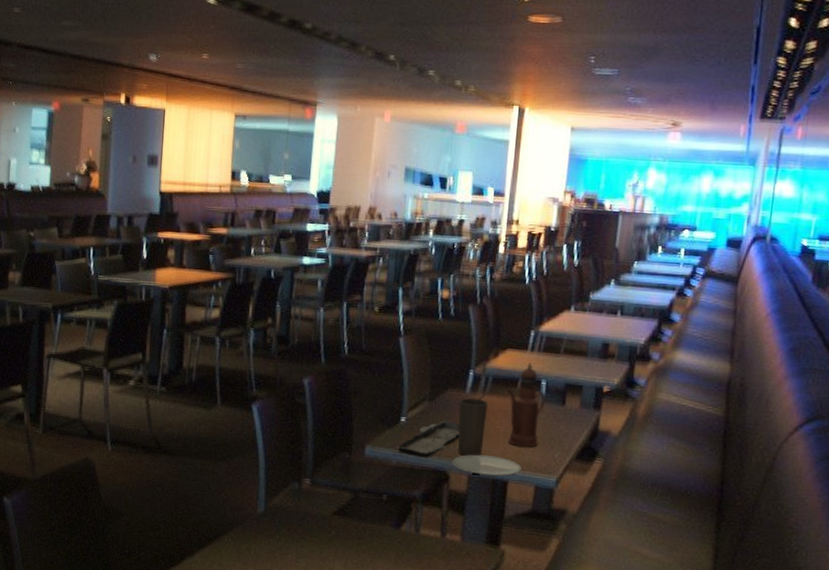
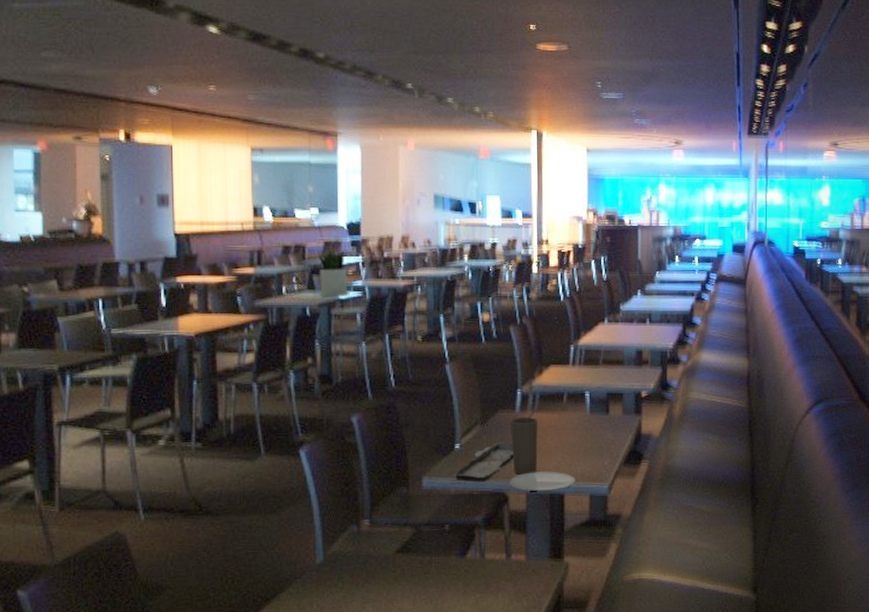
planter: none [284,215,314,262] -> present [318,249,350,297]
coffeepot: present [507,363,546,447] -> none [554,376,591,459]

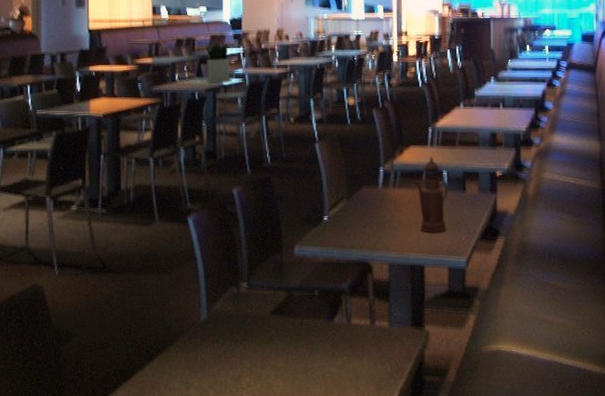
tray: present [454,440,514,482] -> none [322,214,377,252]
plate: present [509,471,575,492] -> none [373,244,435,263]
cup: present [511,409,538,475] -> none [374,185,399,246]
coffeepot: none [554,376,591,459] -> present [414,156,449,233]

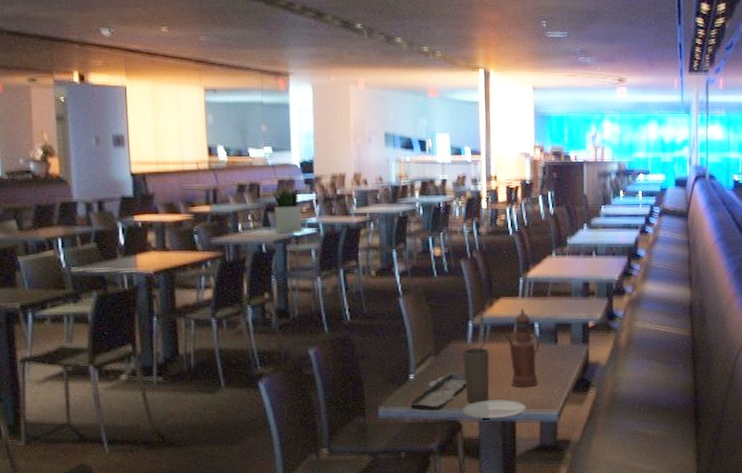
tray: none [322,214,377,252] -> present [409,370,466,411]
plate: none [373,244,435,263] -> present [462,399,526,420]
cup: none [374,185,399,246] -> present [463,340,490,403]

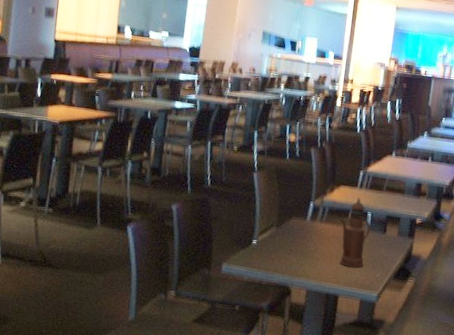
planter: present [273,187,304,234] -> none [160,66,184,106]
tray: present [409,370,466,411] -> none [248,242,301,275]
plate: present [462,399,526,420] -> none [293,272,350,292]
cup: present [463,340,490,403] -> none [298,220,326,274]

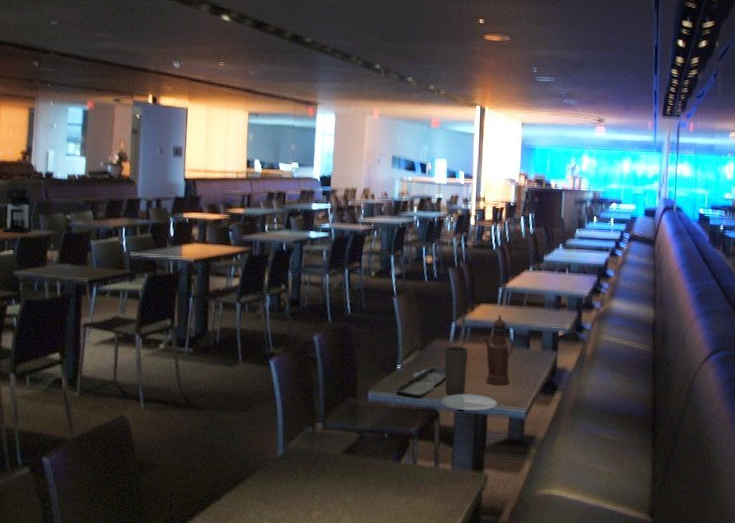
tray: none [248,242,301,275] -> present [395,364,446,399]
plate: none [293,272,350,292] -> present [441,393,498,412]
cup: none [298,220,326,274] -> present [444,340,469,396]

